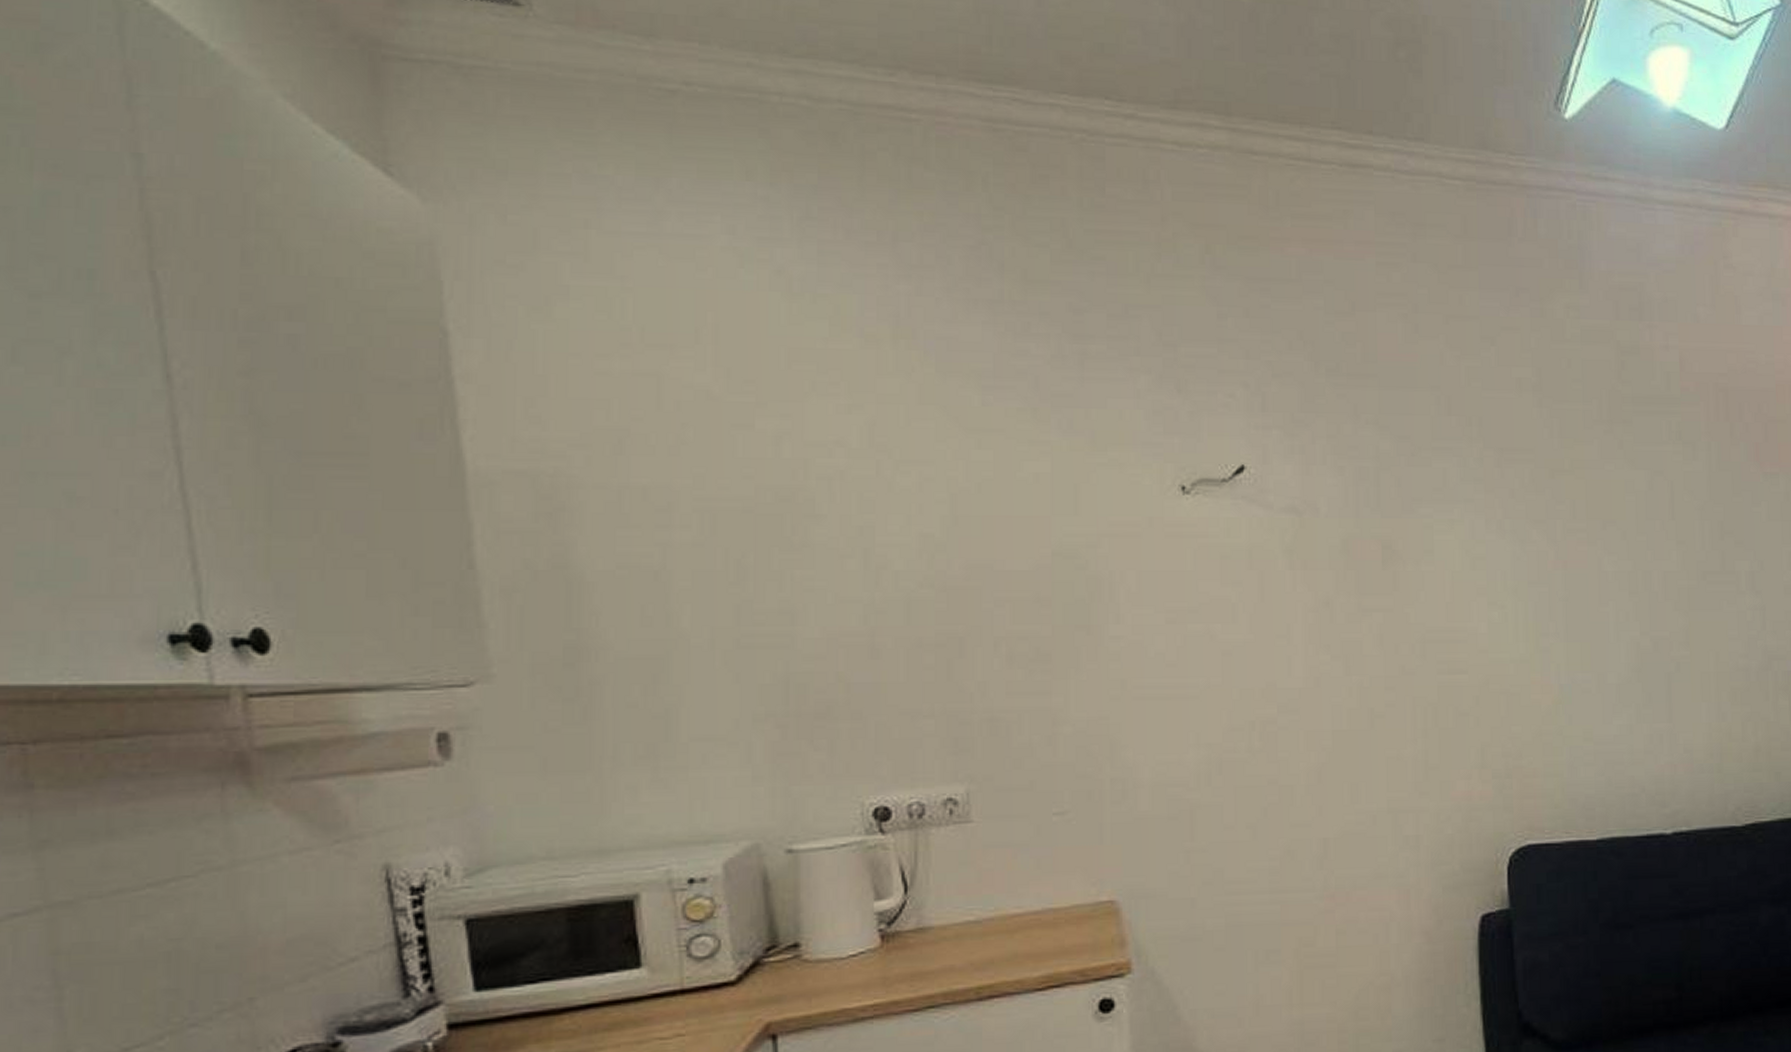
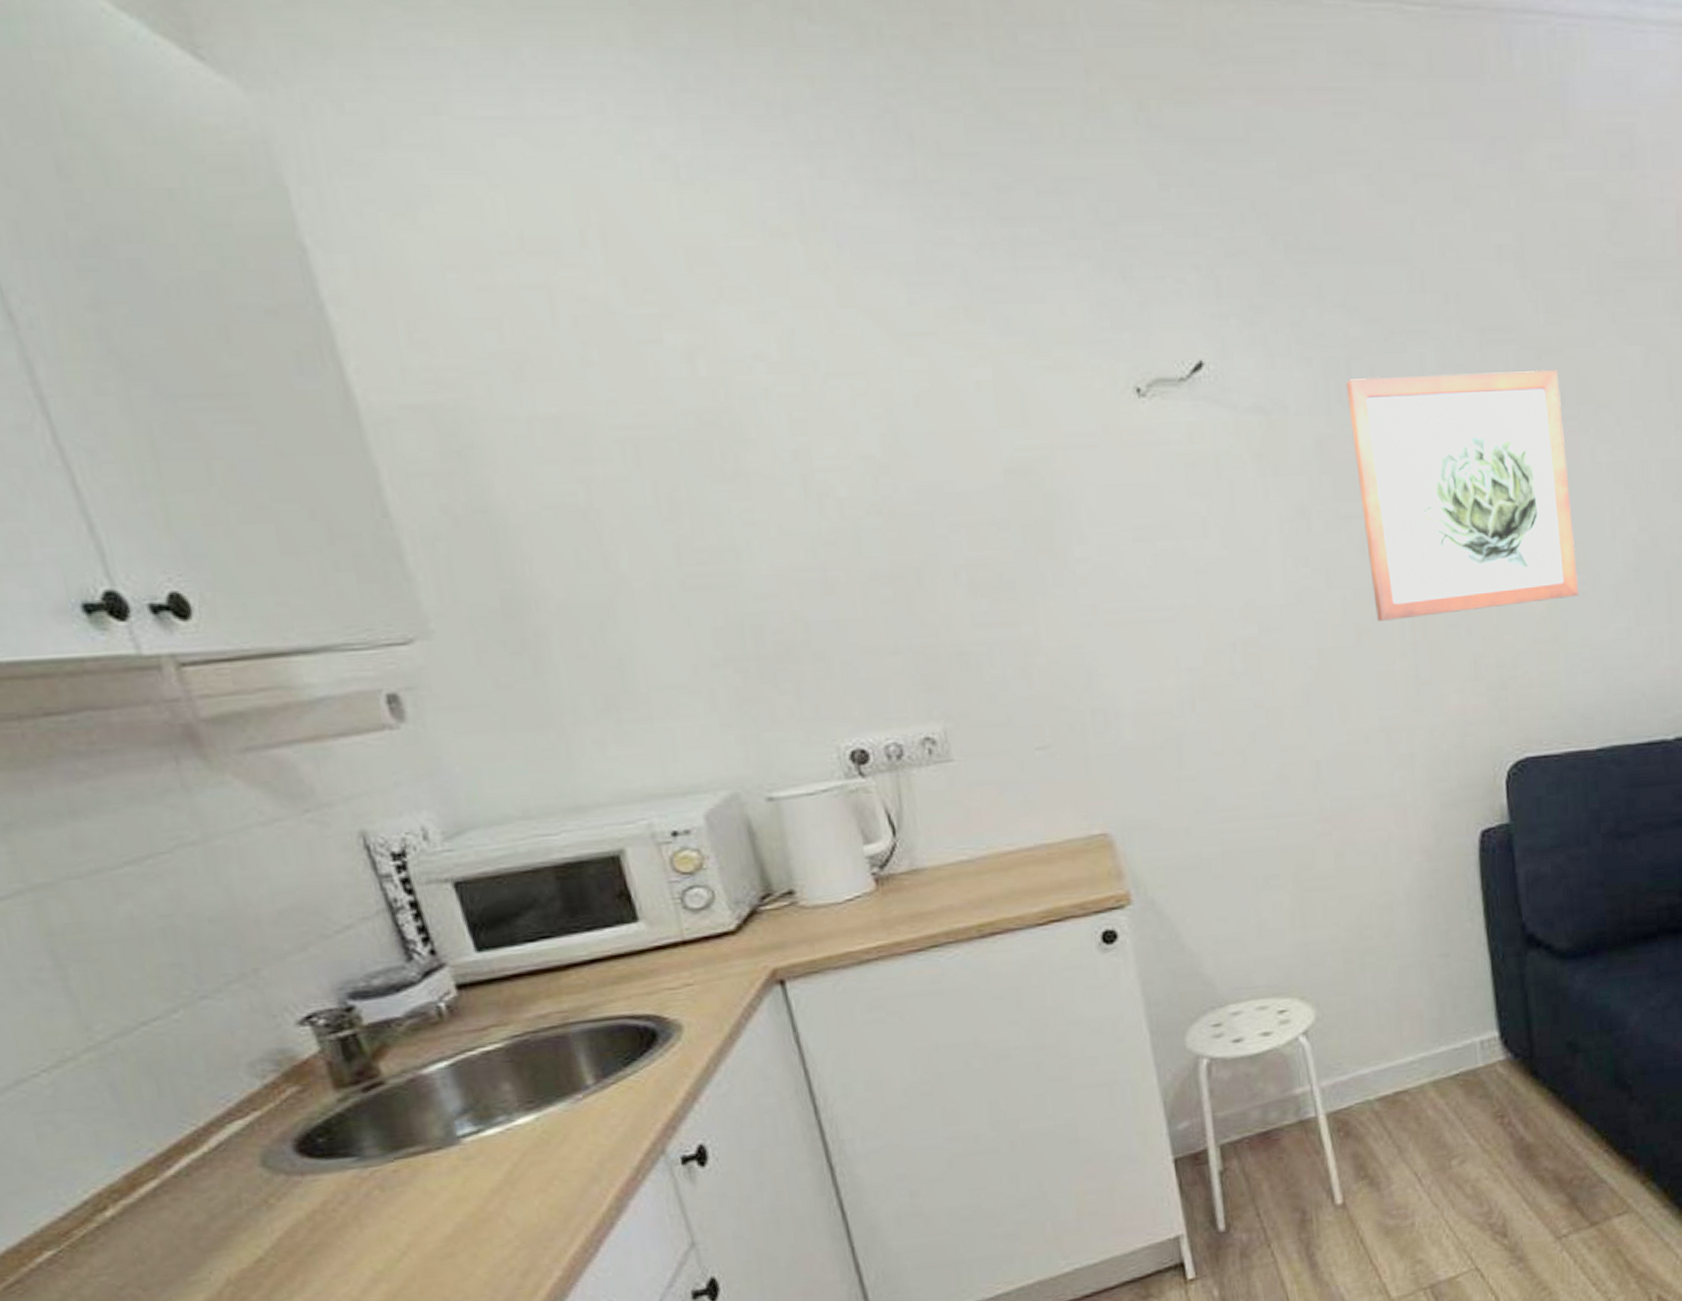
wall art: none [1374,486,1583,707] -> present [1345,370,1578,621]

